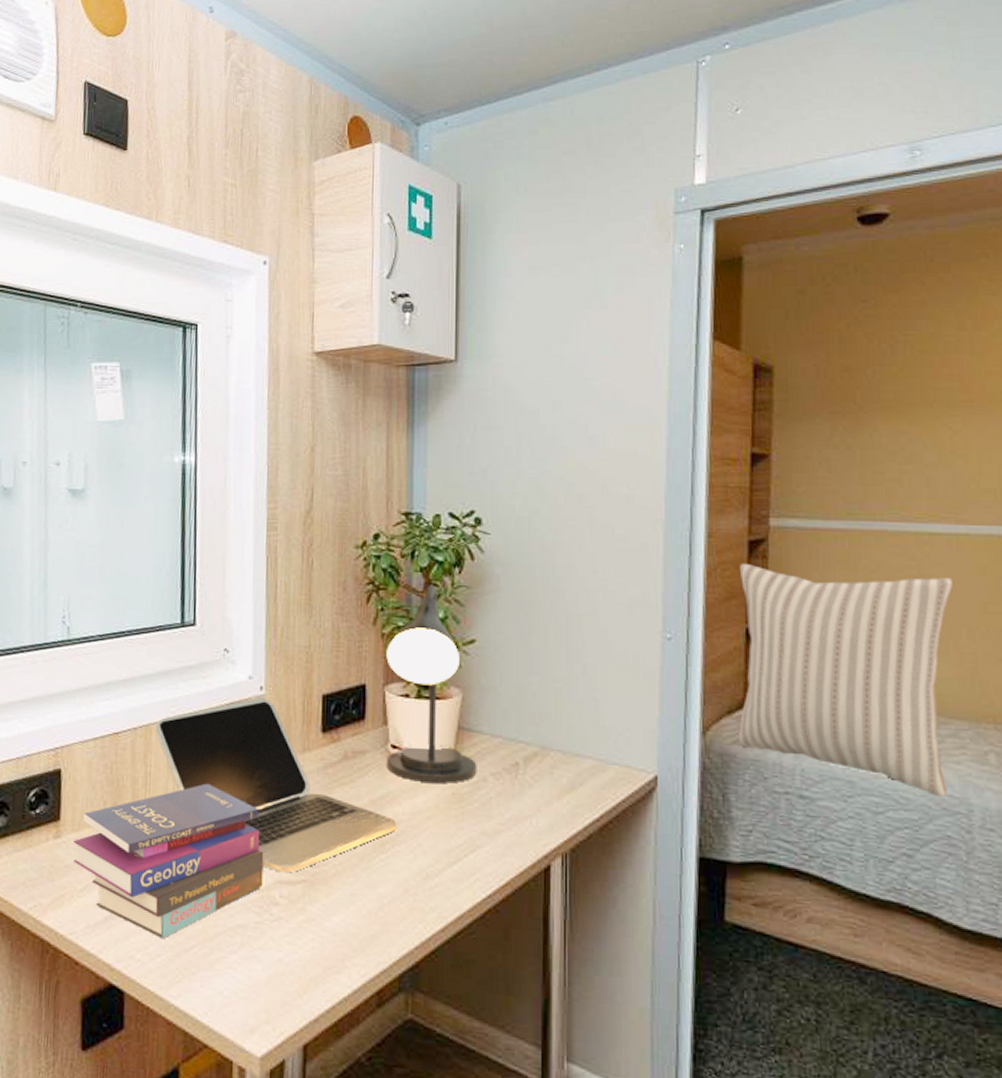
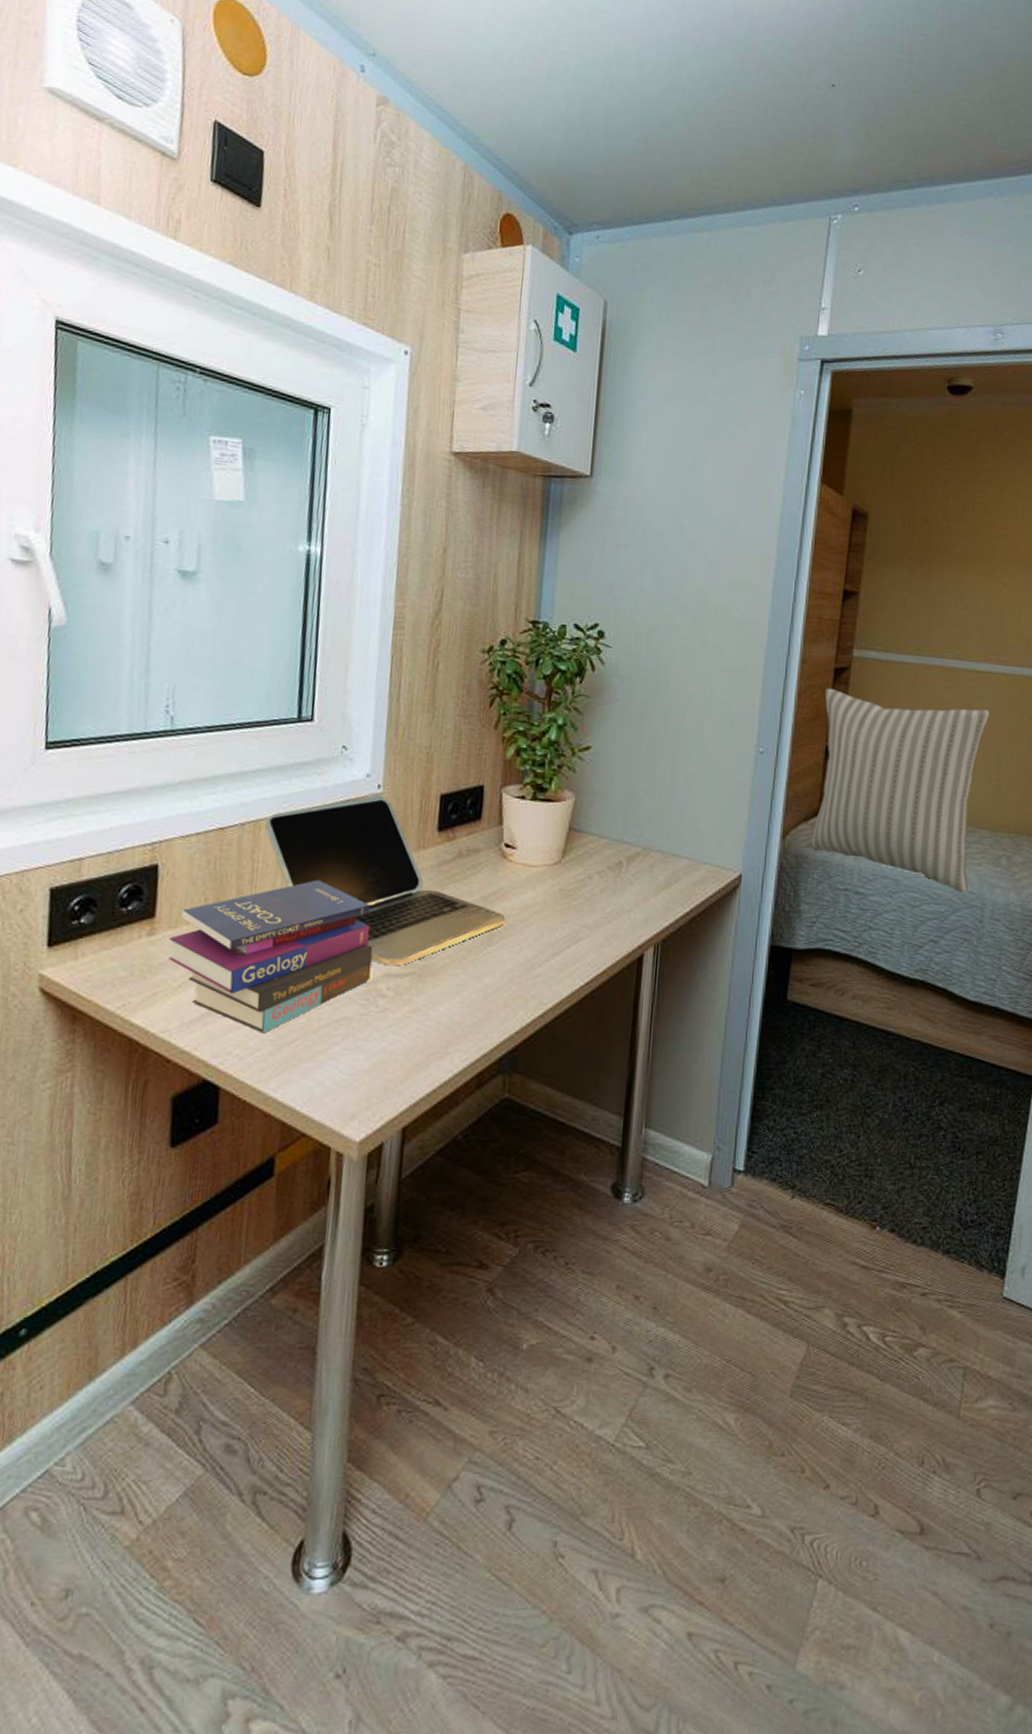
desk lamp: present [386,584,477,783] -> none [499,692,584,880]

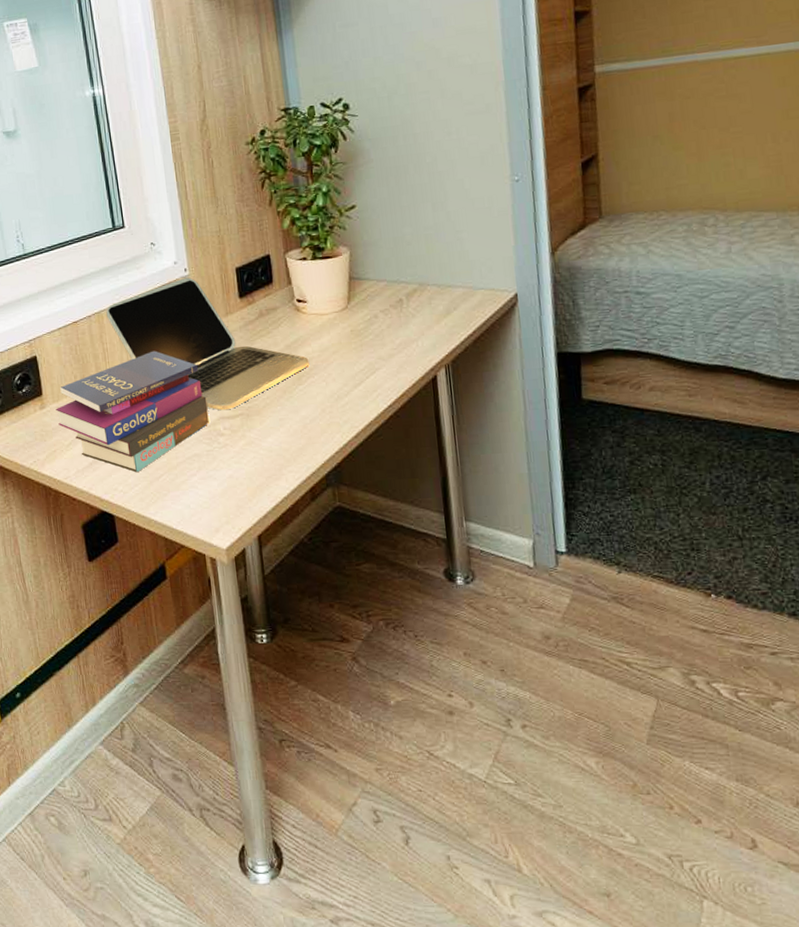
pillow: present [809,688,990,894] -> none [571,92,760,278]

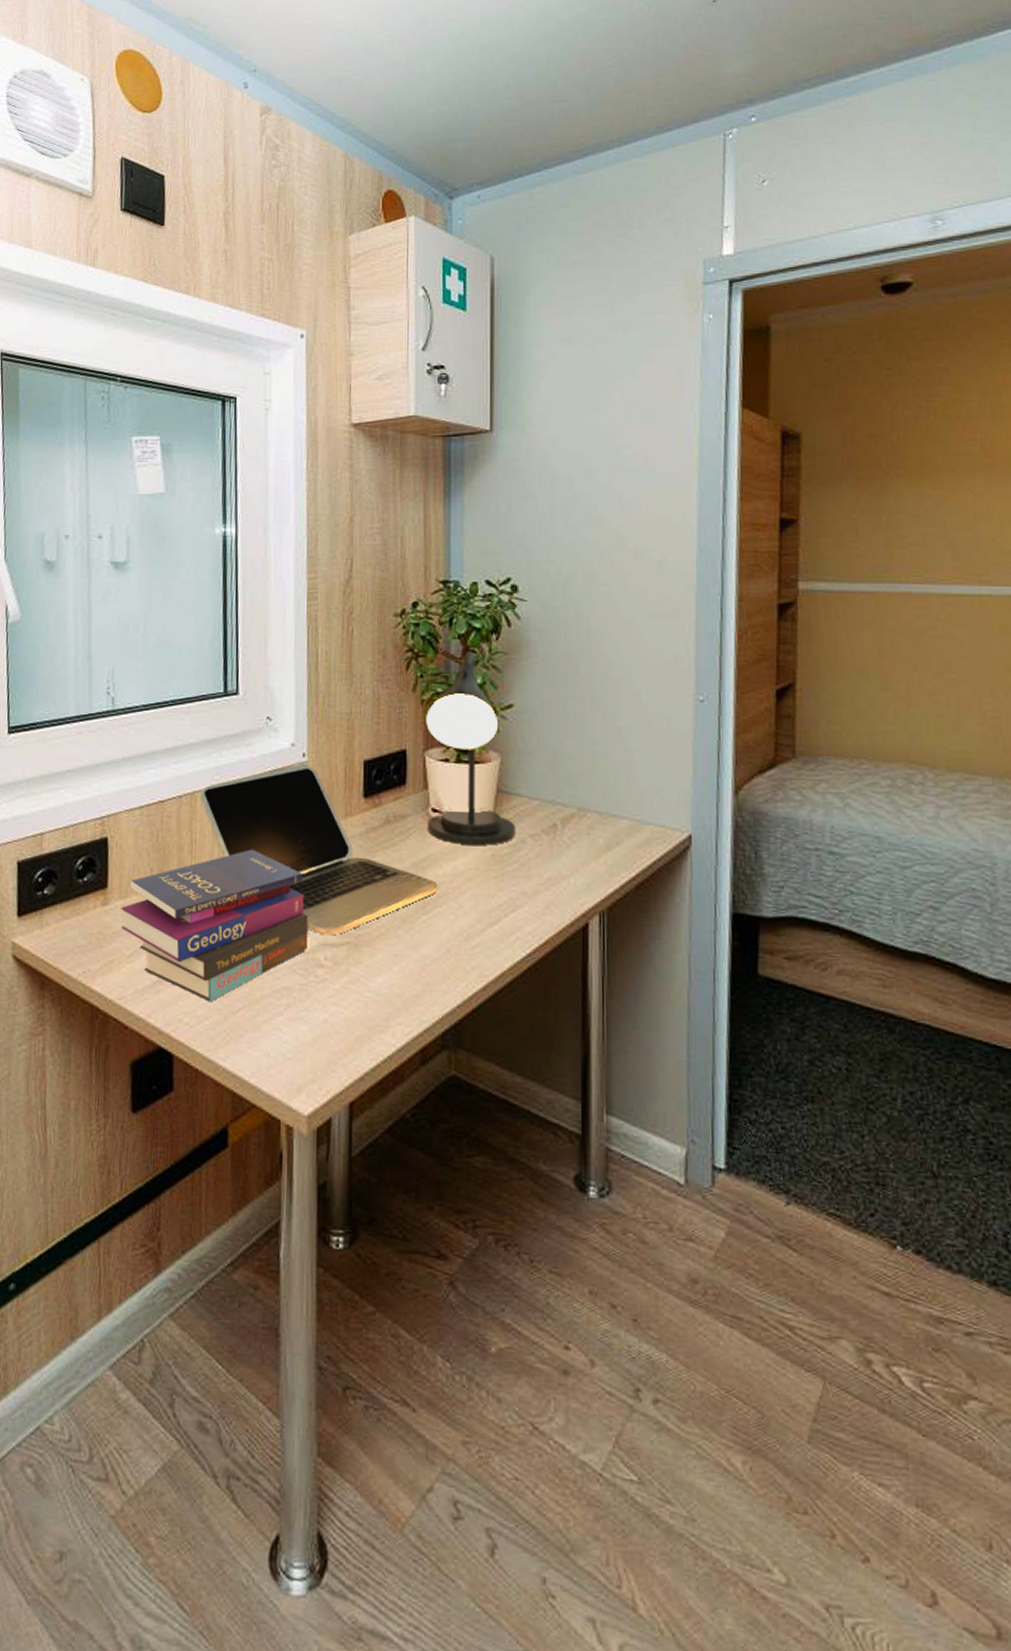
desk lamp: none [283,165,369,326] -> present [426,651,516,845]

